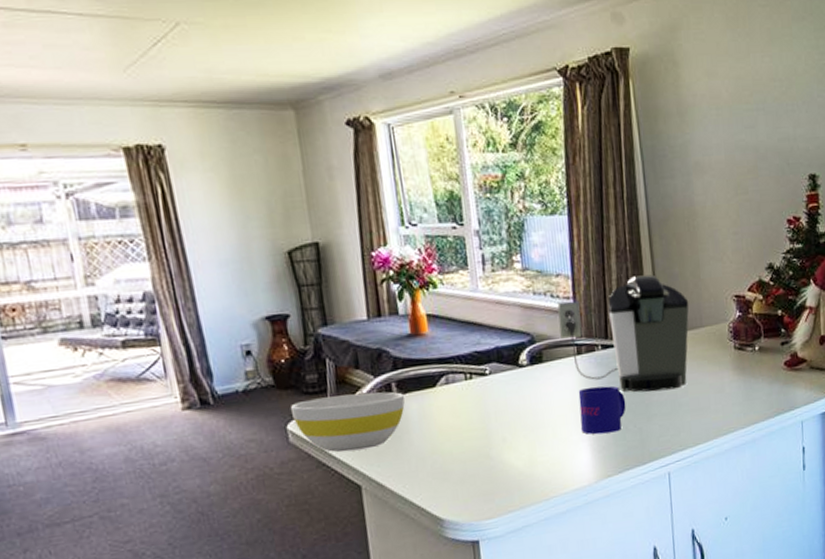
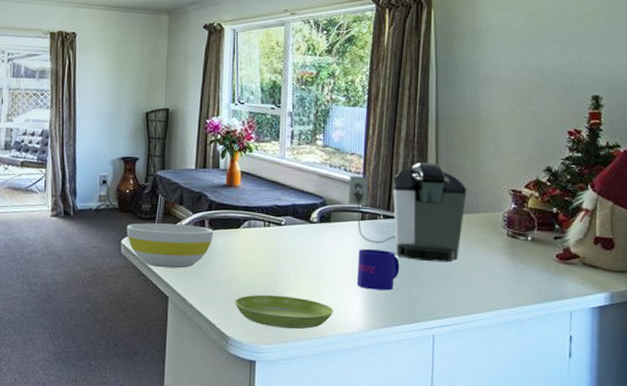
saucer: none [443,458,560,499] -> present [235,294,334,330]

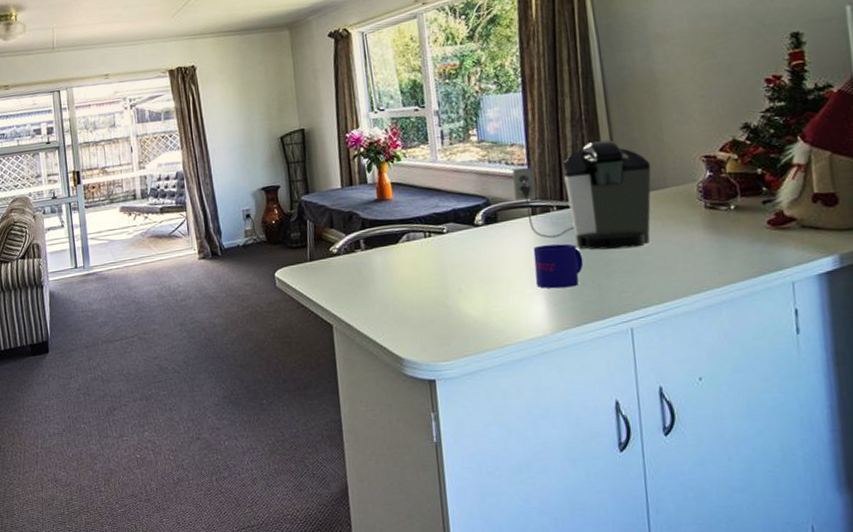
bowl: present [126,223,214,269] -> none [278,247,371,297]
saucer: present [235,294,334,330] -> none [404,307,515,343]

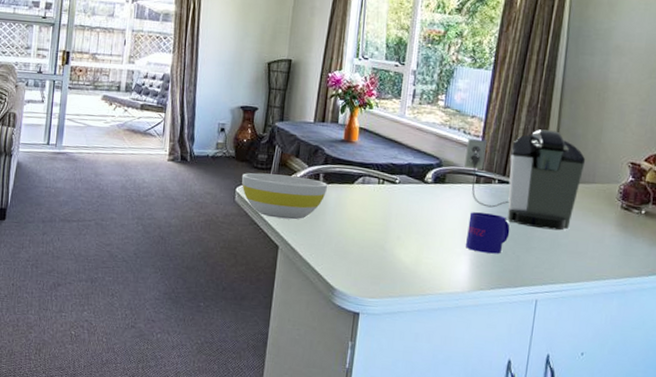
bowl: none [278,247,371,297] -> present [241,172,328,220]

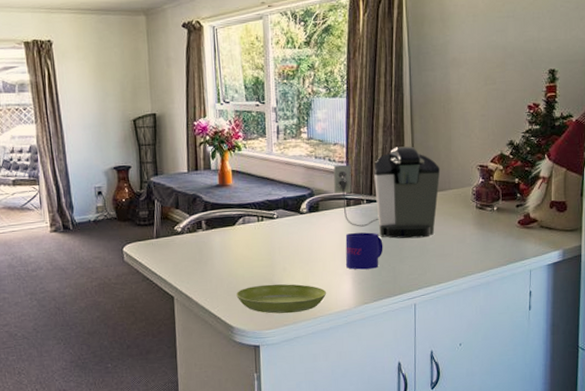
bowl: present [241,172,328,220] -> none [126,227,211,271]
saucer: none [343,249,441,286] -> present [236,284,327,314]

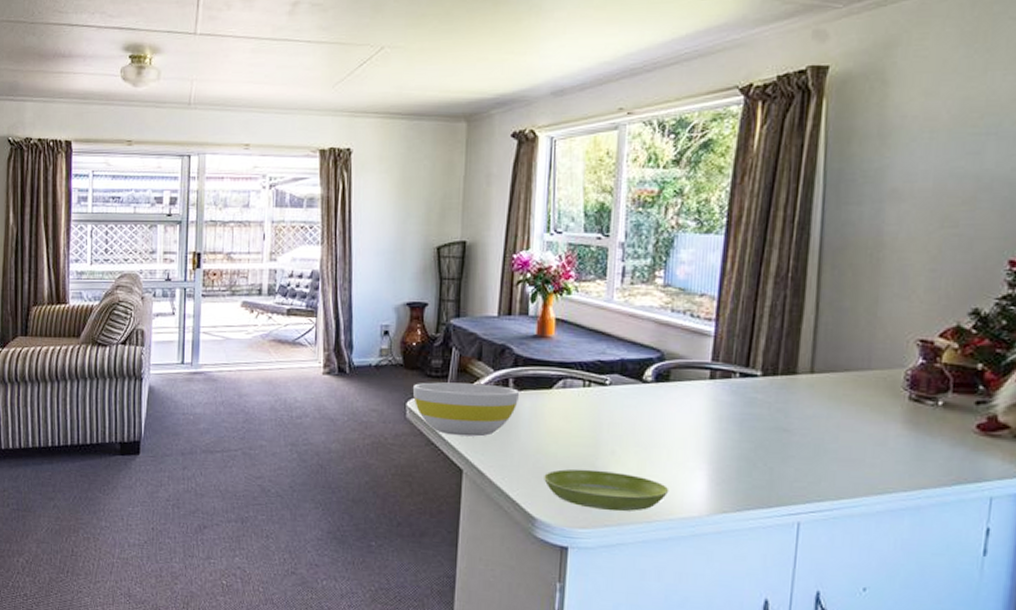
bowl: none [126,227,211,271] -> present [412,382,520,437]
coffee maker: present [333,146,441,239] -> none [693,305,857,433]
mug: present [345,232,383,270] -> none [701,414,759,467]

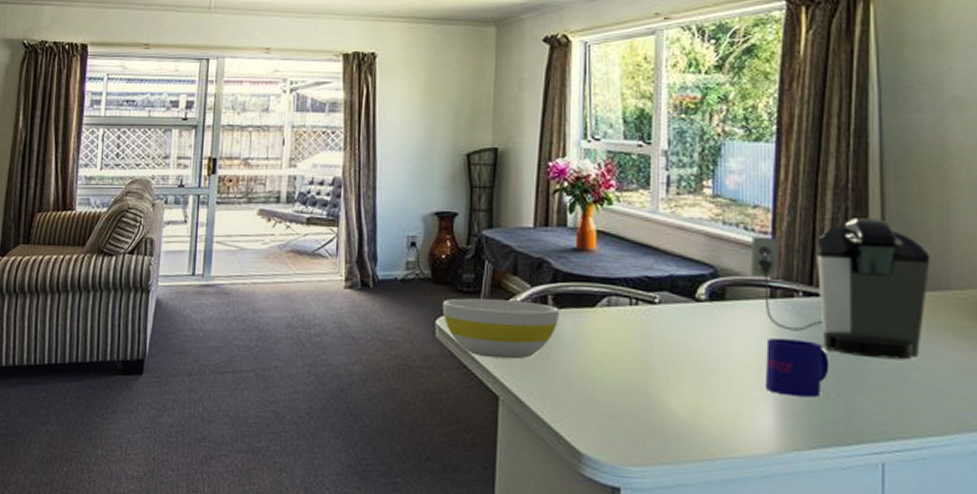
saucer: present [544,469,669,512] -> none [590,397,732,448]
coffee maker: none [693,305,857,433] -> present [749,218,931,360]
mug: none [701,414,759,467] -> present [766,337,829,398]

